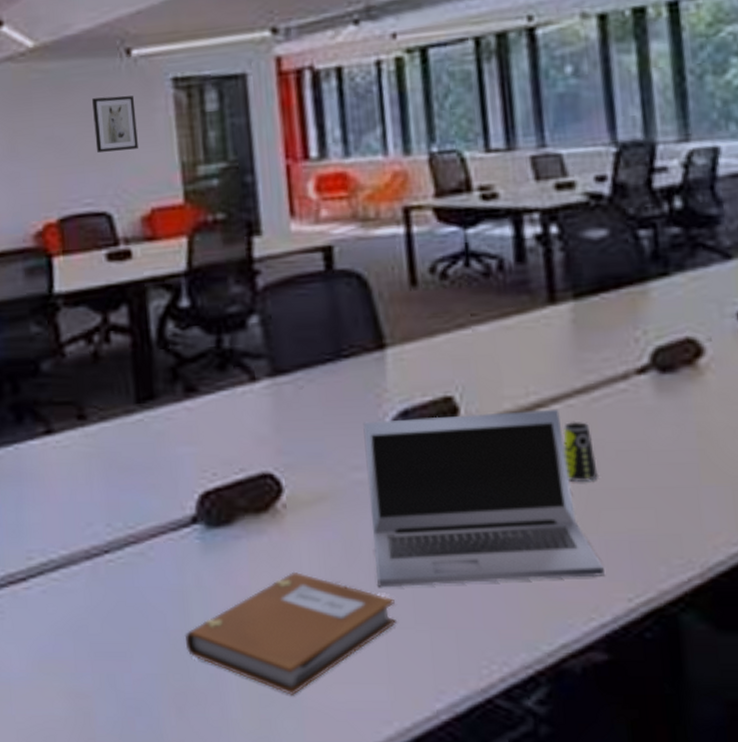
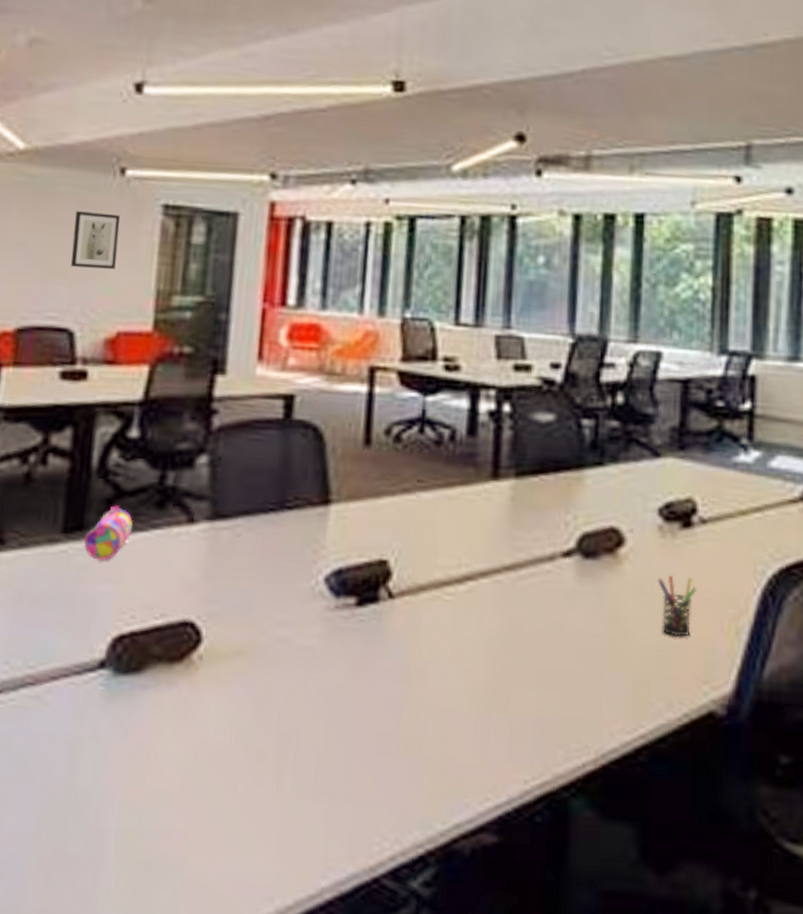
pencil case: none [157,372,200,425] -> present [84,505,133,561]
notebook: present [184,571,398,695] -> none [67,728,297,865]
laptop: present [363,409,605,588] -> none [283,577,506,757]
cup: present [563,421,598,483] -> none [484,596,514,659]

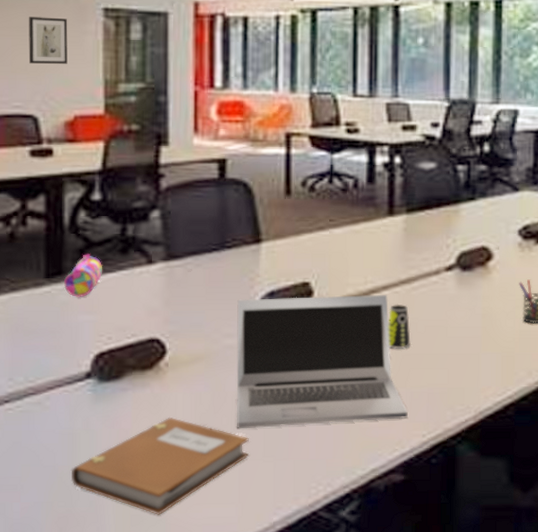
notebook: none [67,728,297,865] -> present [71,417,250,515]
laptop: none [283,577,506,757] -> present [236,294,408,429]
cup: none [484,596,514,659] -> present [387,304,411,350]

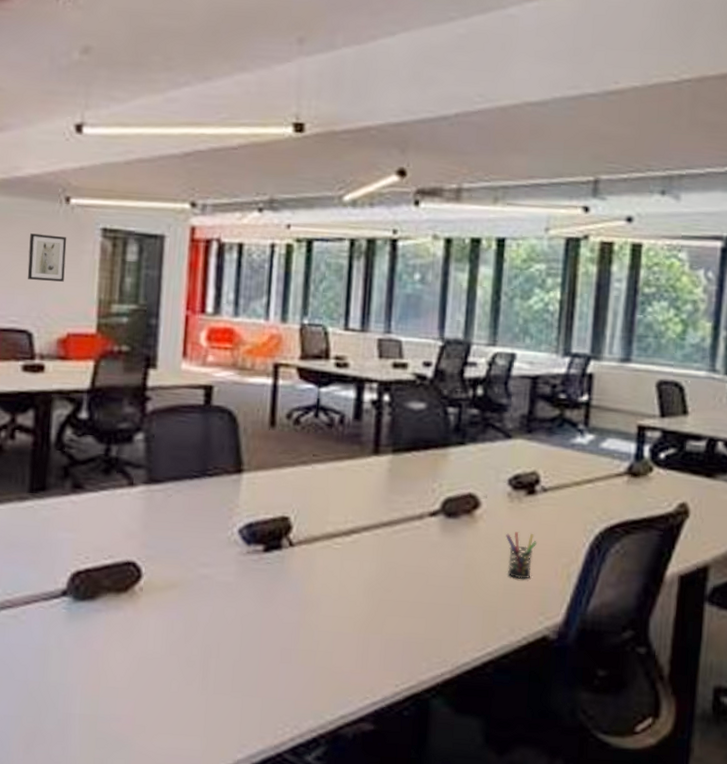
pencil case: present [64,254,103,297] -> none [47,471,85,514]
notebook: present [71,417,250,515] -> none [41,642,218,741]
laptop: present [236,294,408,429] -> none [206,529,382,667]
cup: present [387,304,411,350] -> none [365,546,390,594]

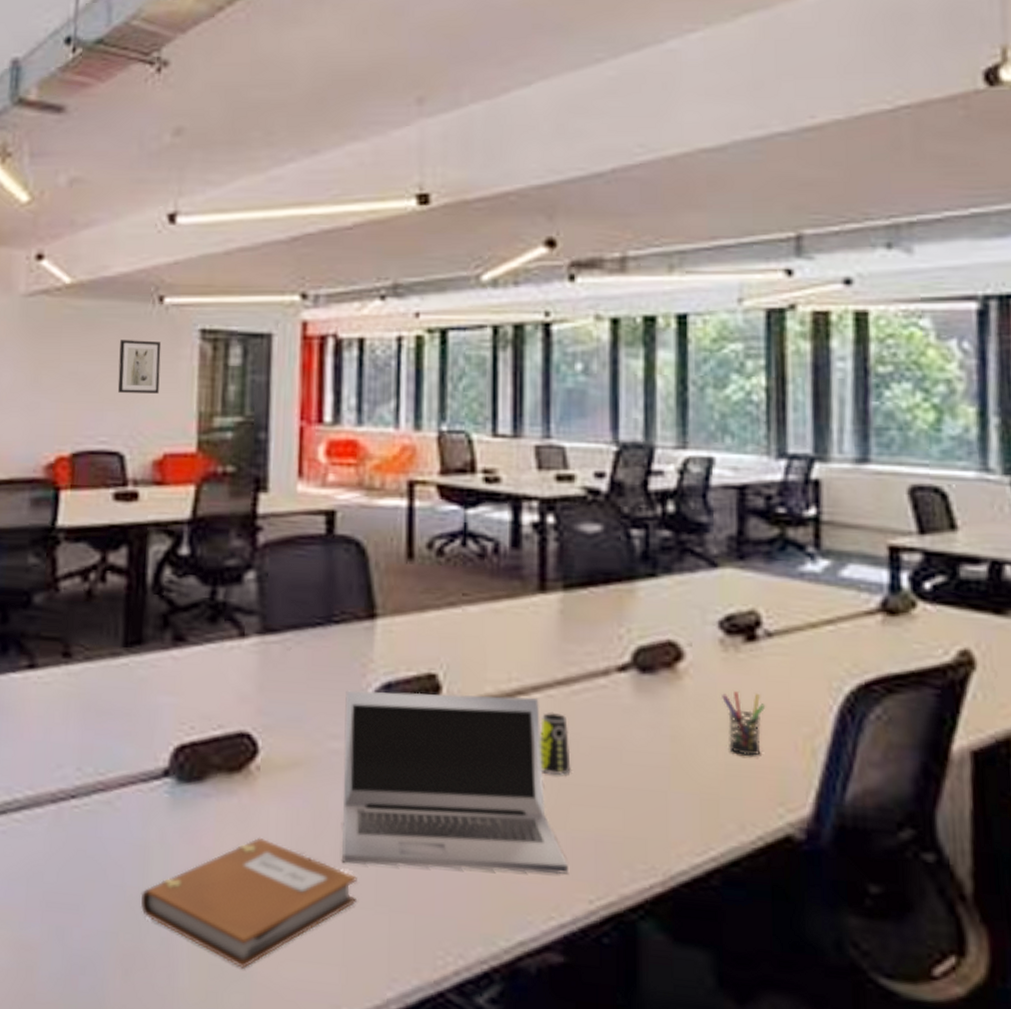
notebook: none [41,642,218,741] -> present [141,837,358,969]
laptop: none [206,529,382,667] -> present [341,690,568,875]
cup: none [365,546,390,594] -> present [539,711,571,775]

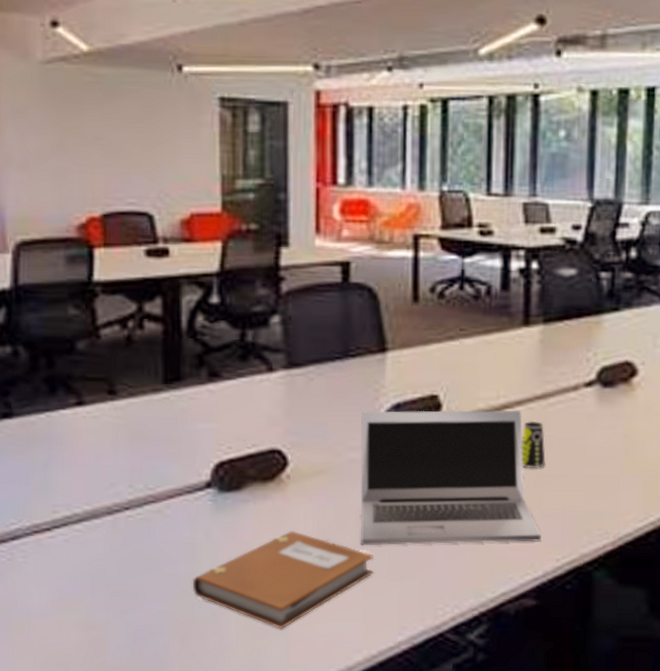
wall art: present [117,340,162,394] -> none [142,107,183,158]

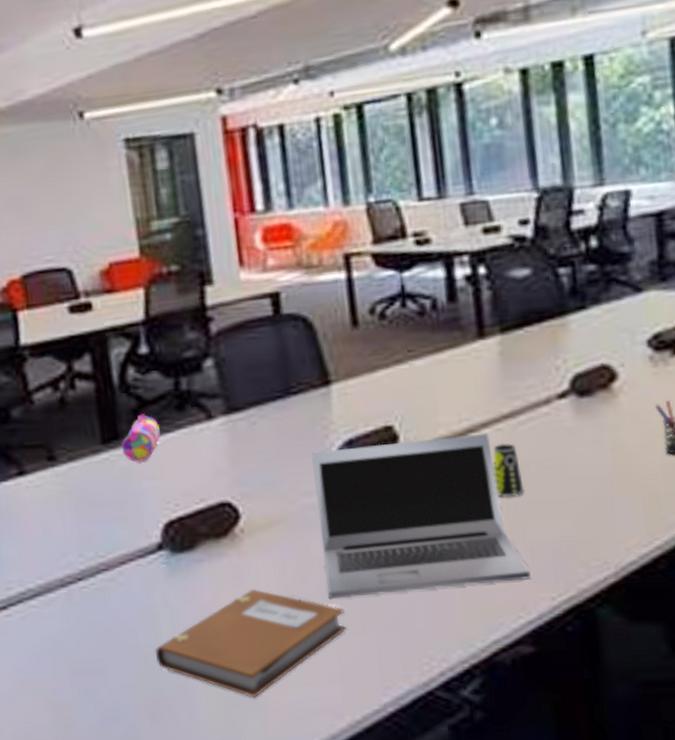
pencil case: none [183,359,222,404] -> present [121,413,161,462]

